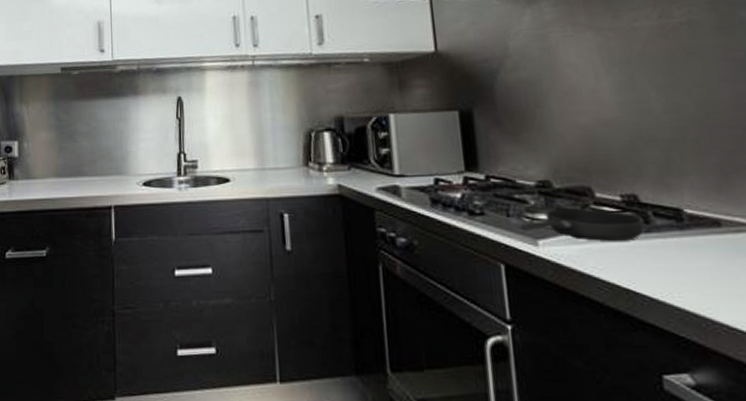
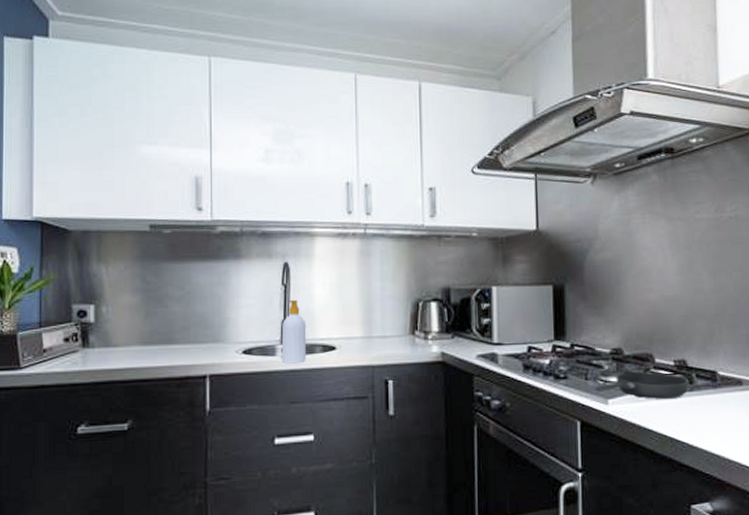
soap bottle: none [177,132,201,196] -> present [281,299,307,364]

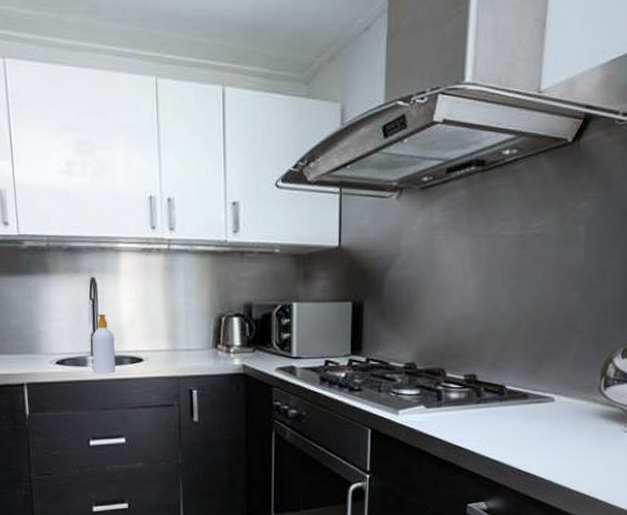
frying pan: present [594,372,688,399] -> none [386,385,476,410]

